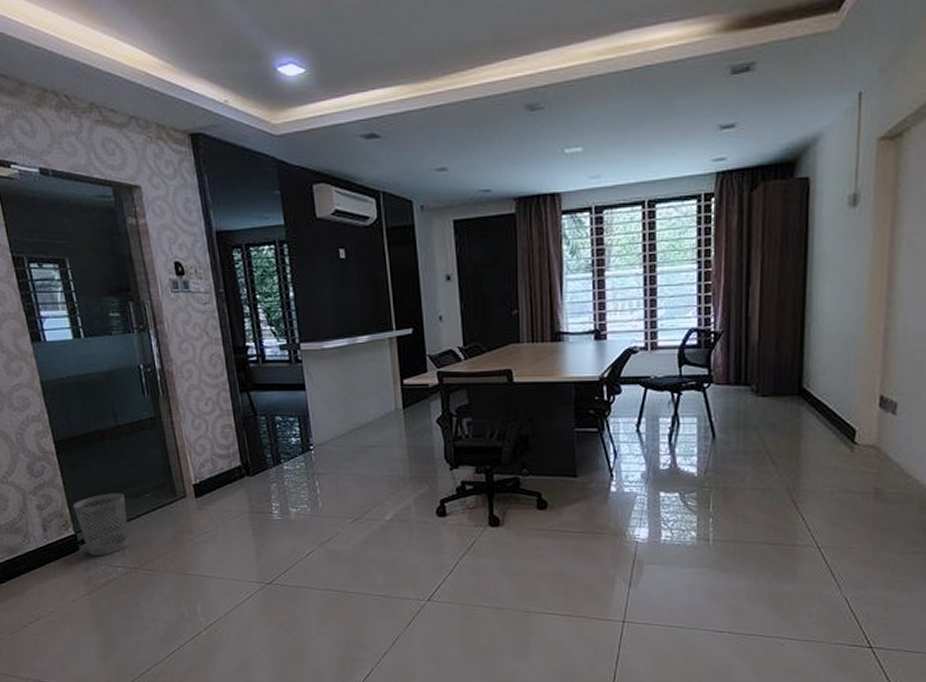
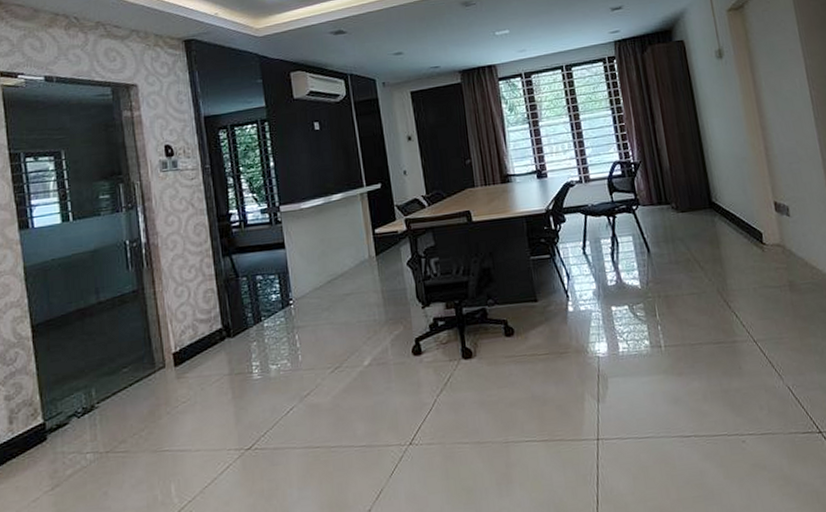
wastebasket: present [73,493,129,556] -> none [44,371,102,445]

